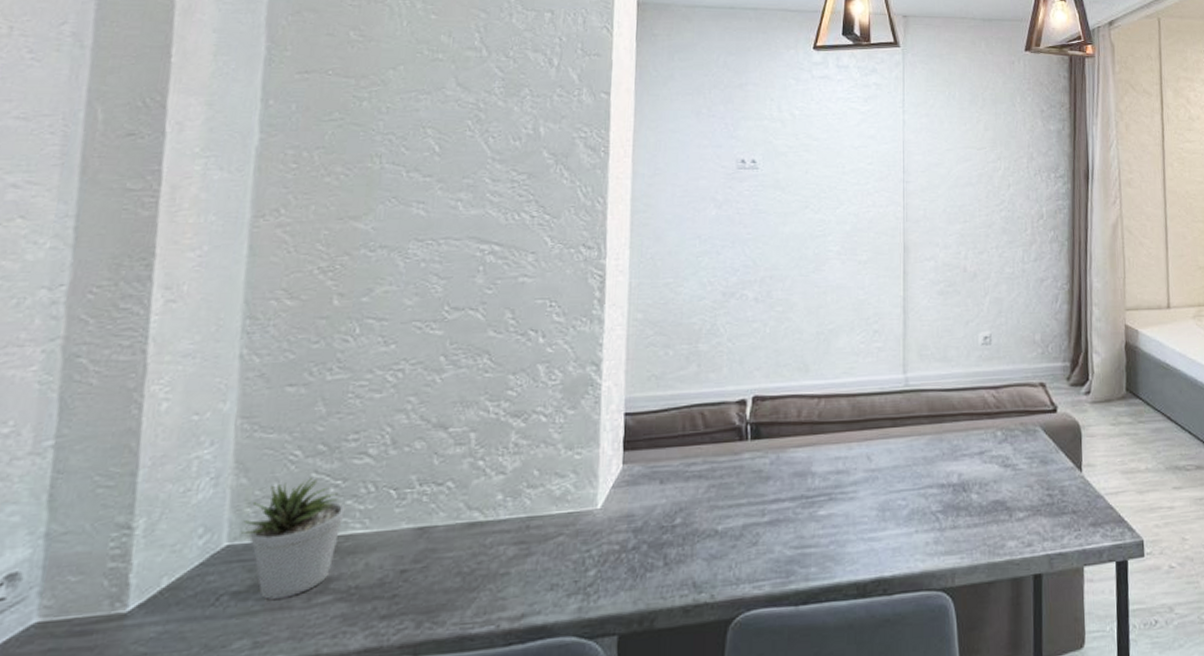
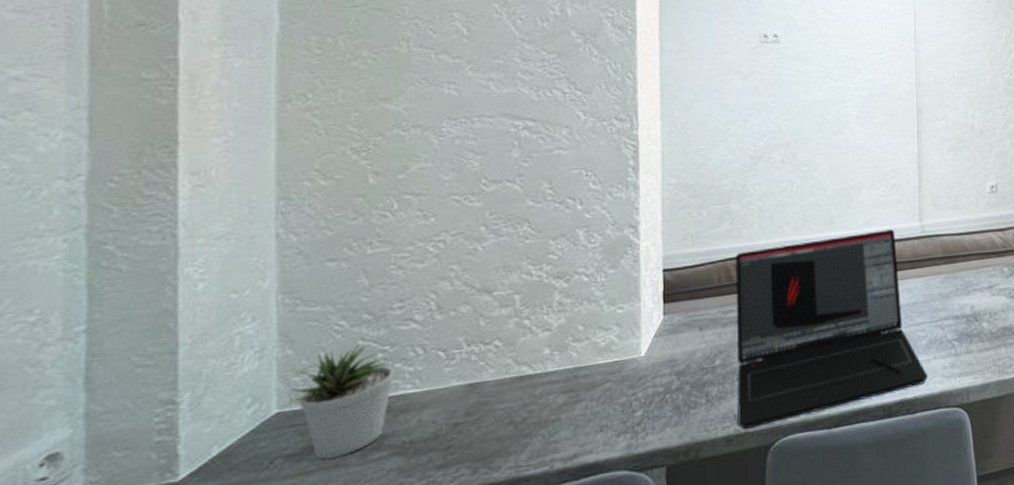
laptop: none [697,381,908,599] -> present [736,229,927,429]

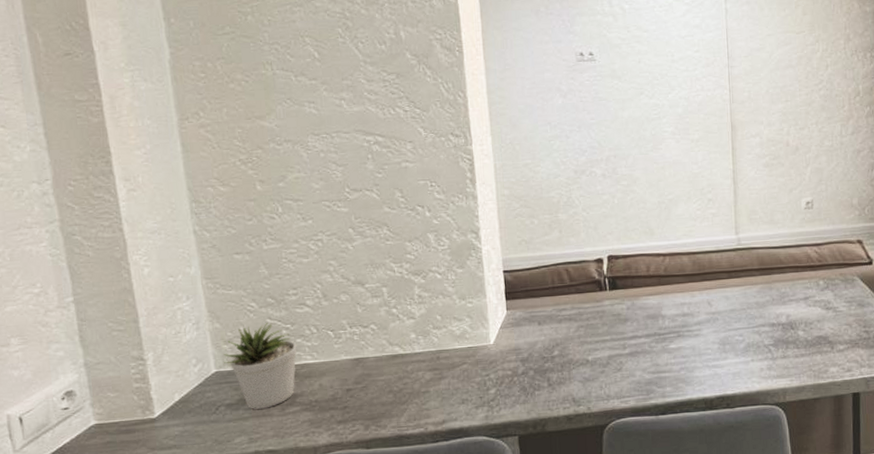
laptop: present [736,229,927,429] -> none [566,241,746,410]

